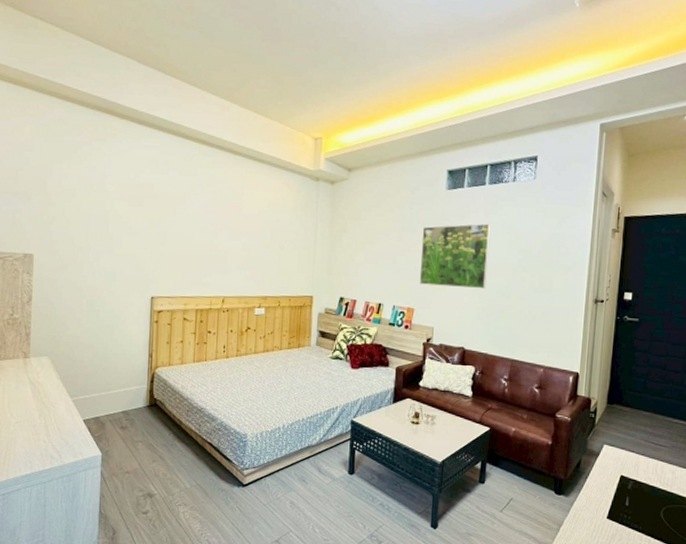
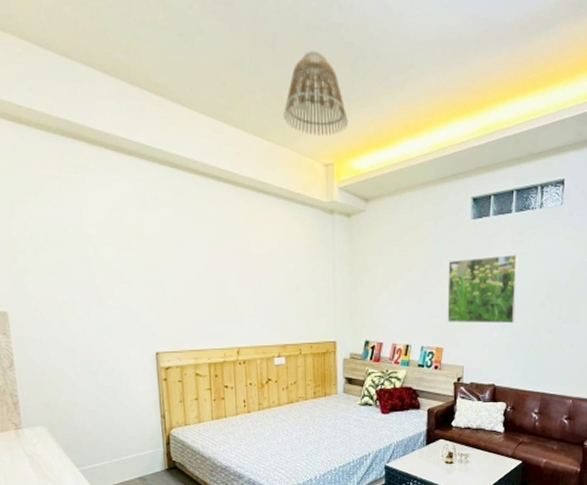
lamp shade: none [282,43,338,114] -> present [284,50,348,136]

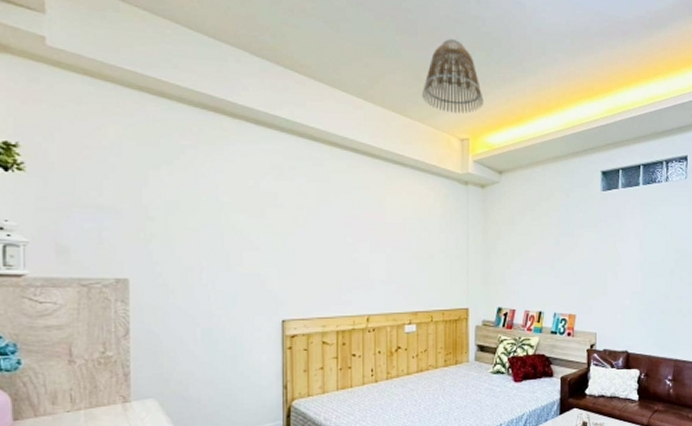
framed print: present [447,254,519,324] -> none [579,224,647,291]

